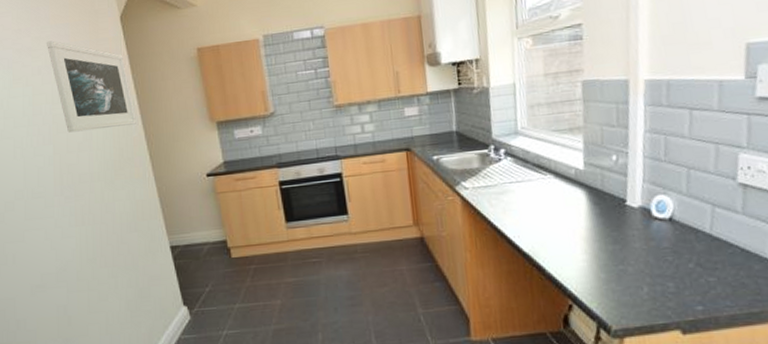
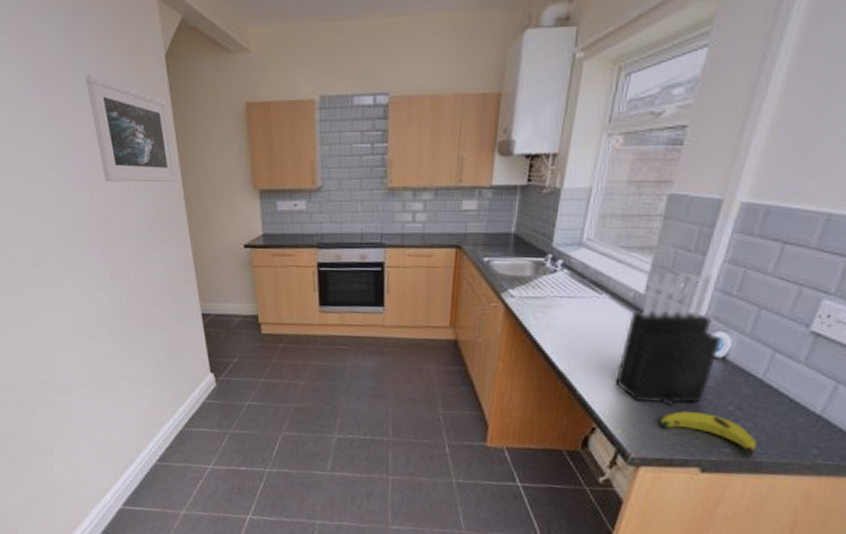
knife block: none [576,144,665,273] -> present [614,272,722,406]
banana: none [630,274,726,313] -> present [659,411,757,458]

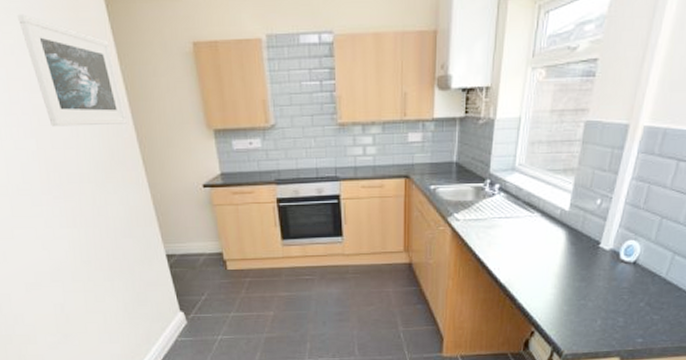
knife block: present [614,272,722,406] -> none [547,190,633,307]
banana: present [659,411,757,458] -> none [586,311,663,345]

